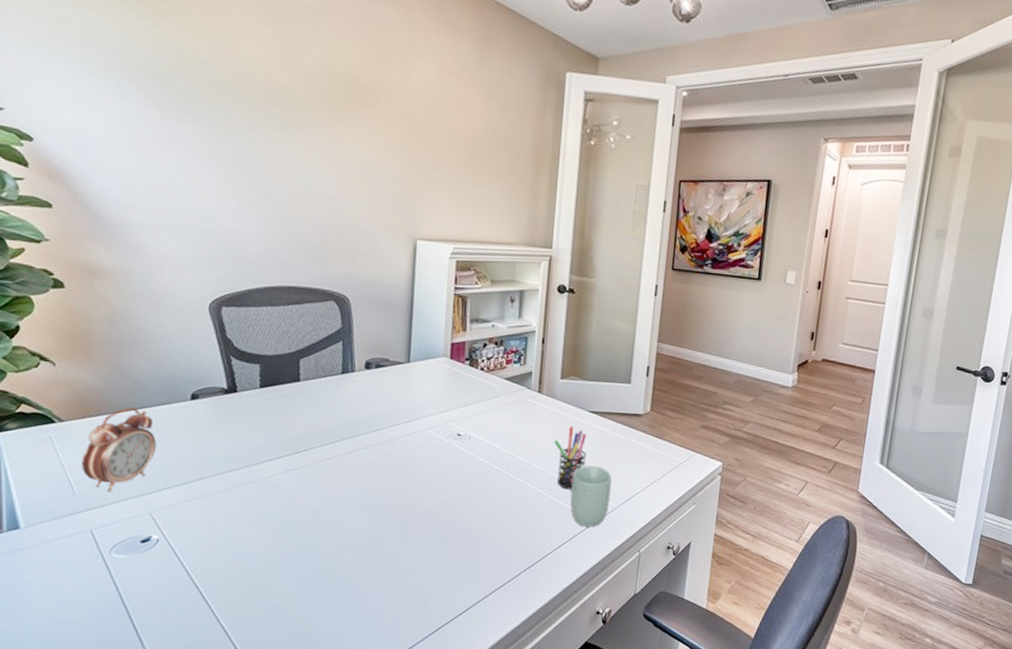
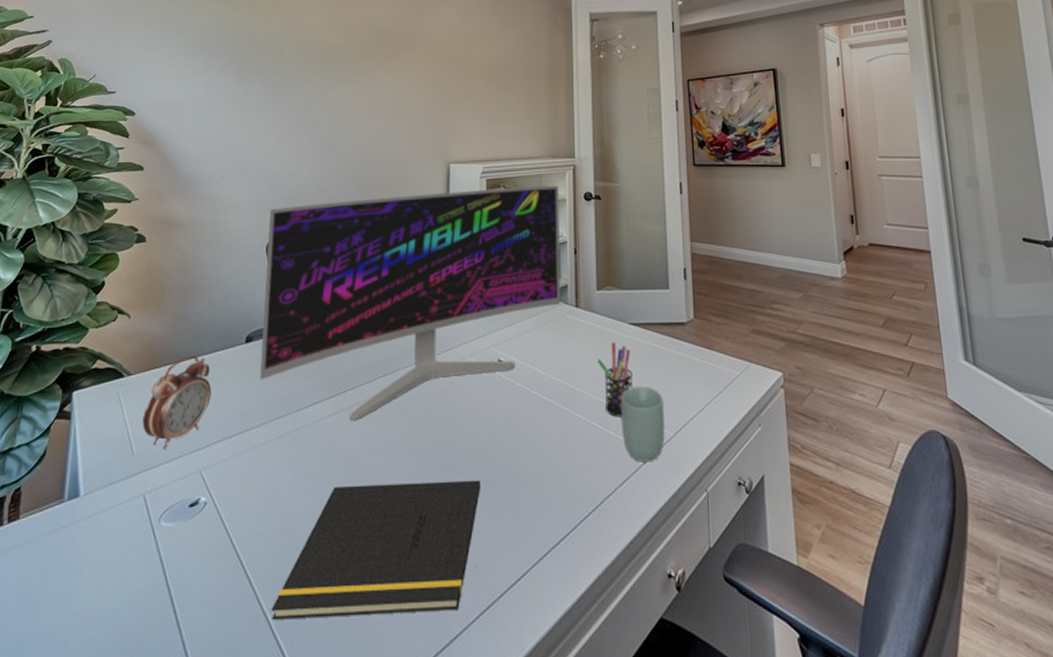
monitor: none [209,266,532,477] -> present [260,185,560,420]
notepad: none [230,532,435,635] -> present [271,480,482,621]

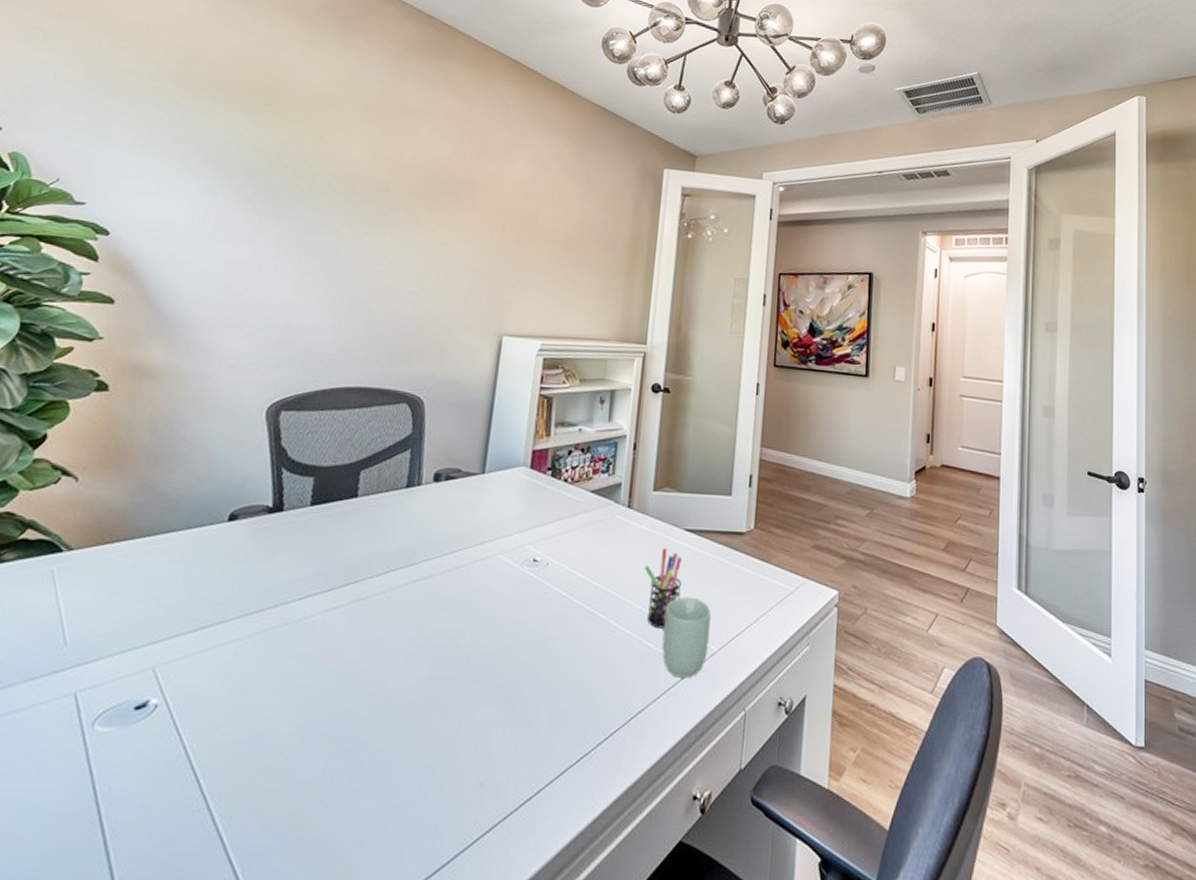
alarm clock: present [142,356,212,450] -> none [81,531,180,641]
monitor: present [260,185,560,420] -> none [242,365,625,617]
notepad: present [271,480,482,621] -> none [227,689,498,843]

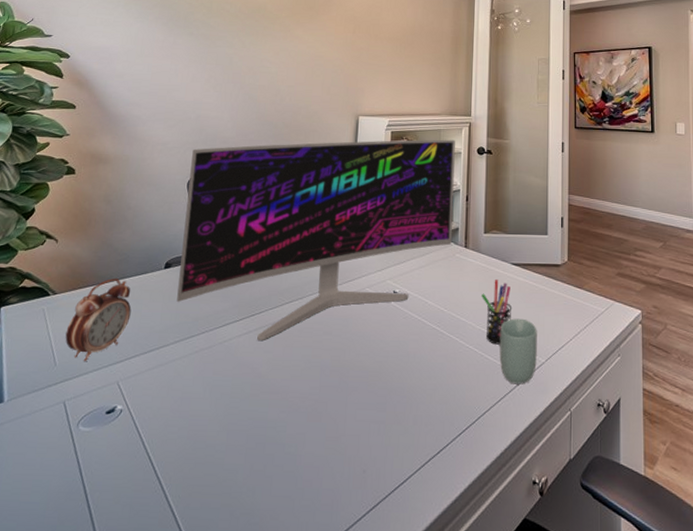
alarm clock: none [81,531,180,641] -> present [65,278,132,362]
monitor: none [242,365,625,617] -> present [177,139,455,340]

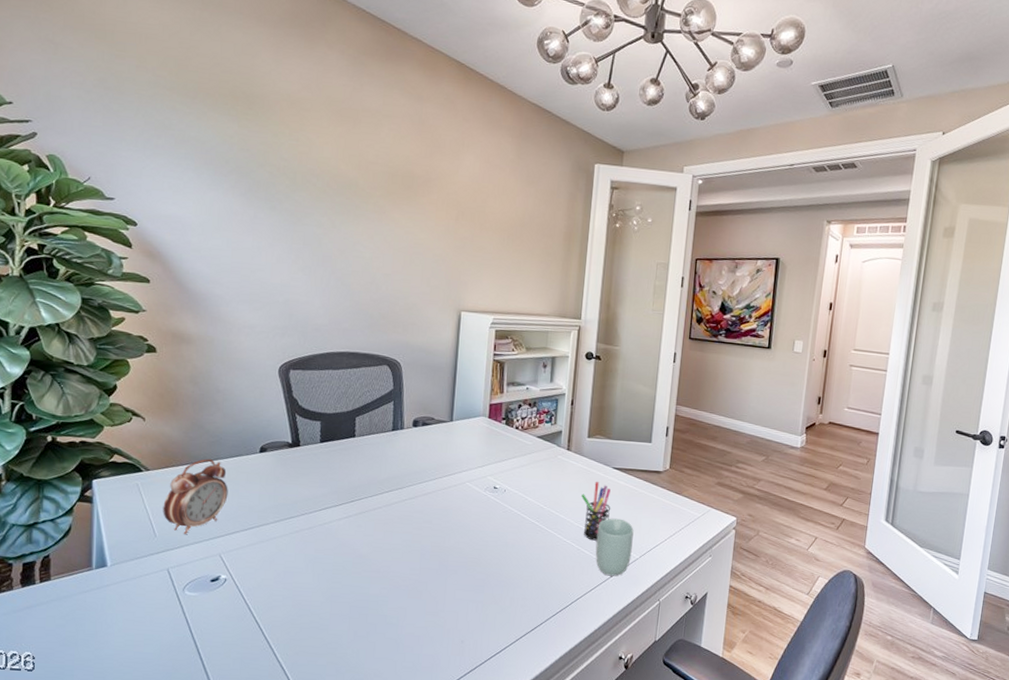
monitor: present [177,139,455,340] -> none [274,334,563,525]

